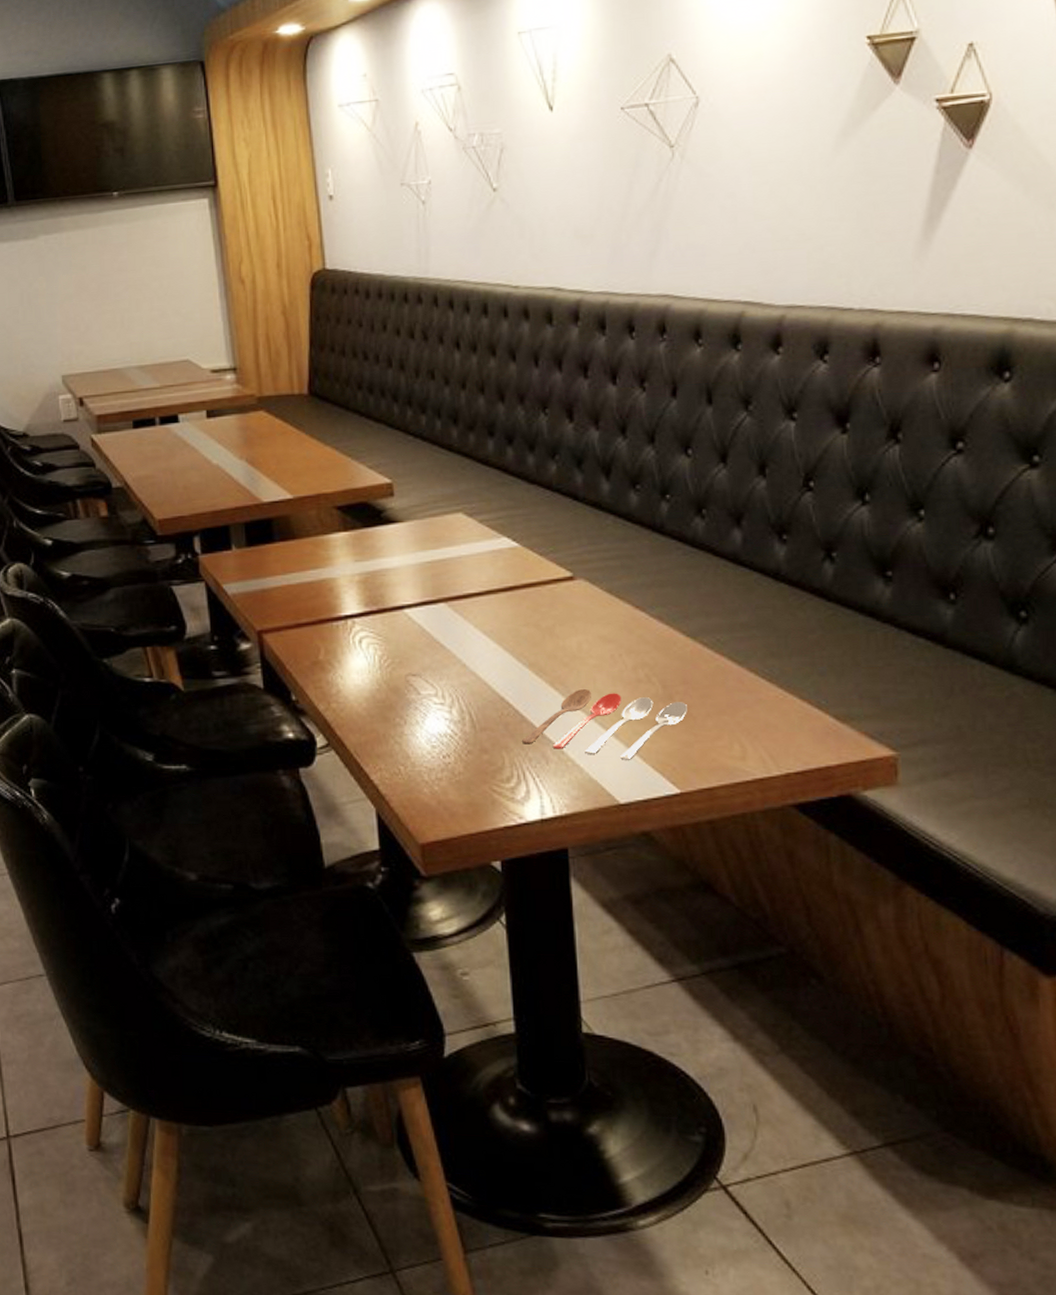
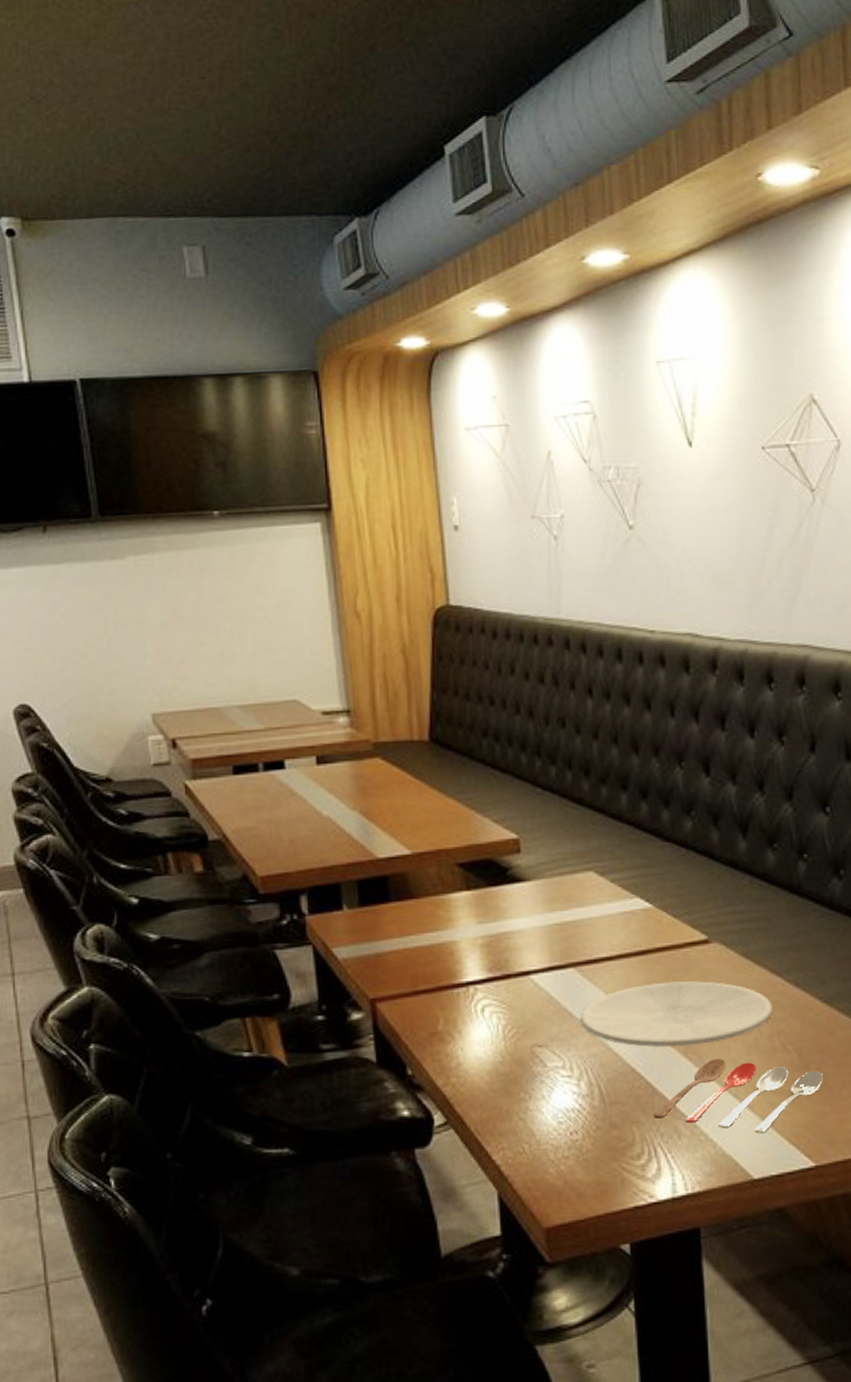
plate: none [452,615,637,678] -> present [580,980,773,1048]

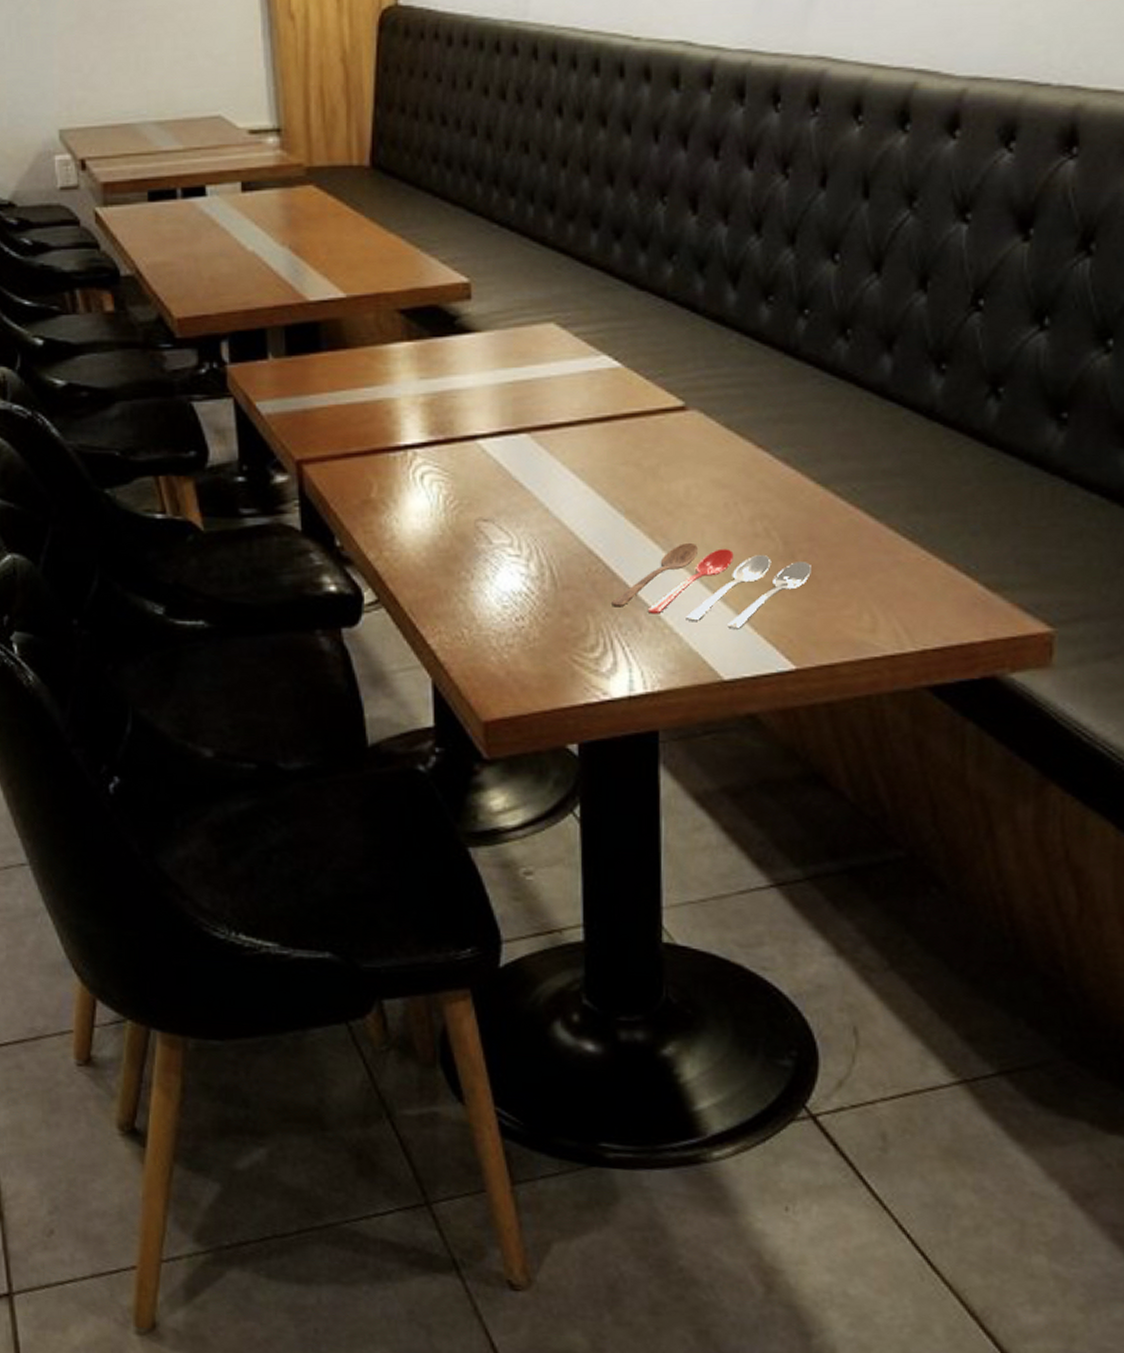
plate: present [580,980,773,1048] -> none [533,452,757,528]

